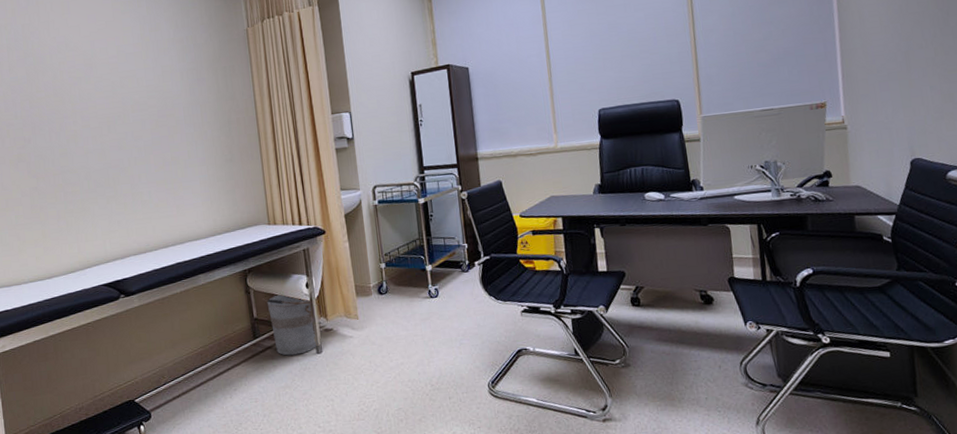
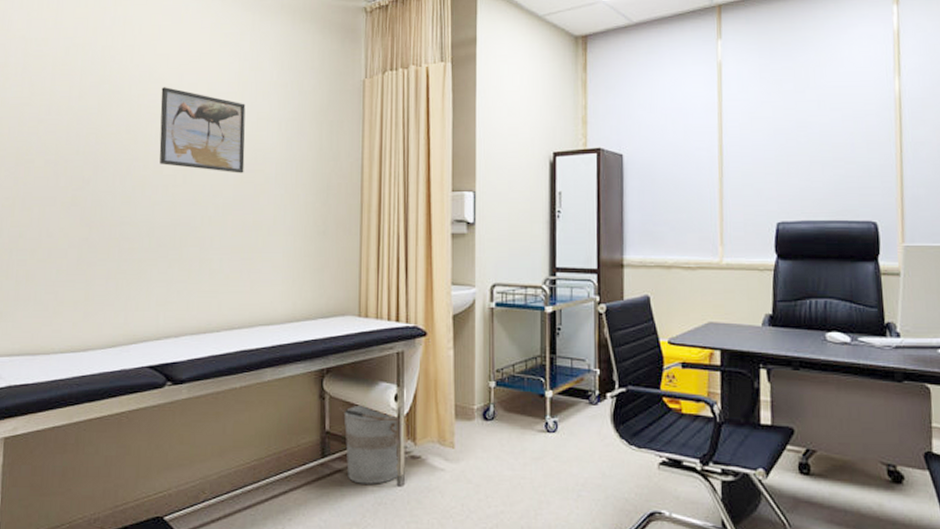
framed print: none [78,53,158,120] -> present [159,87,246,174]

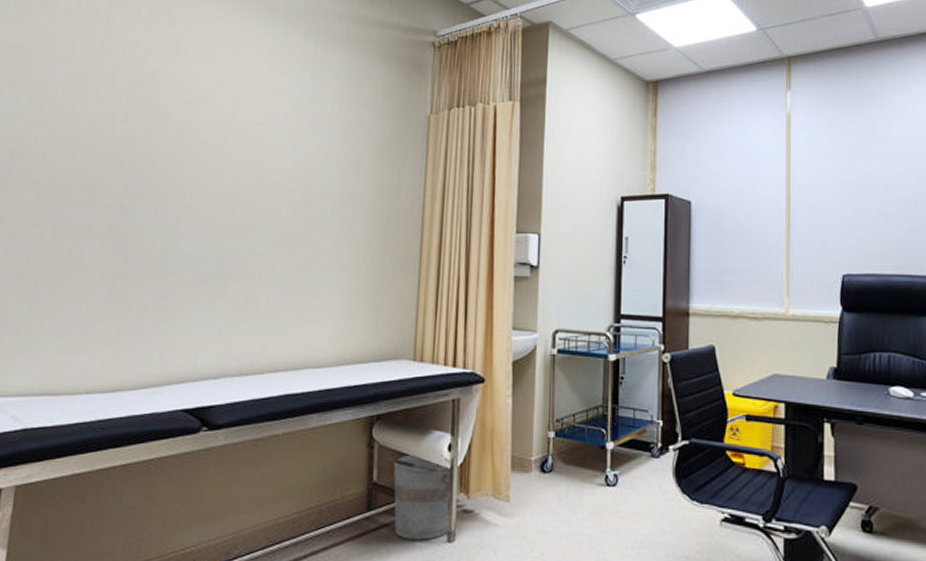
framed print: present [159,87,246,174] -> none [207,114,303,207]

